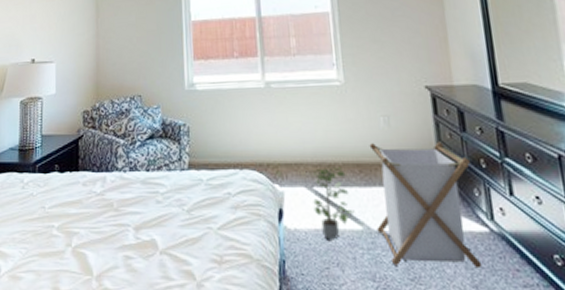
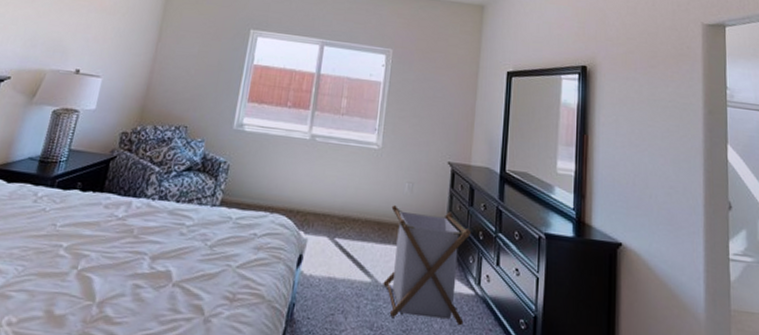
potted plant: present [313,166,355,240] -> none [331,220,367,289]

